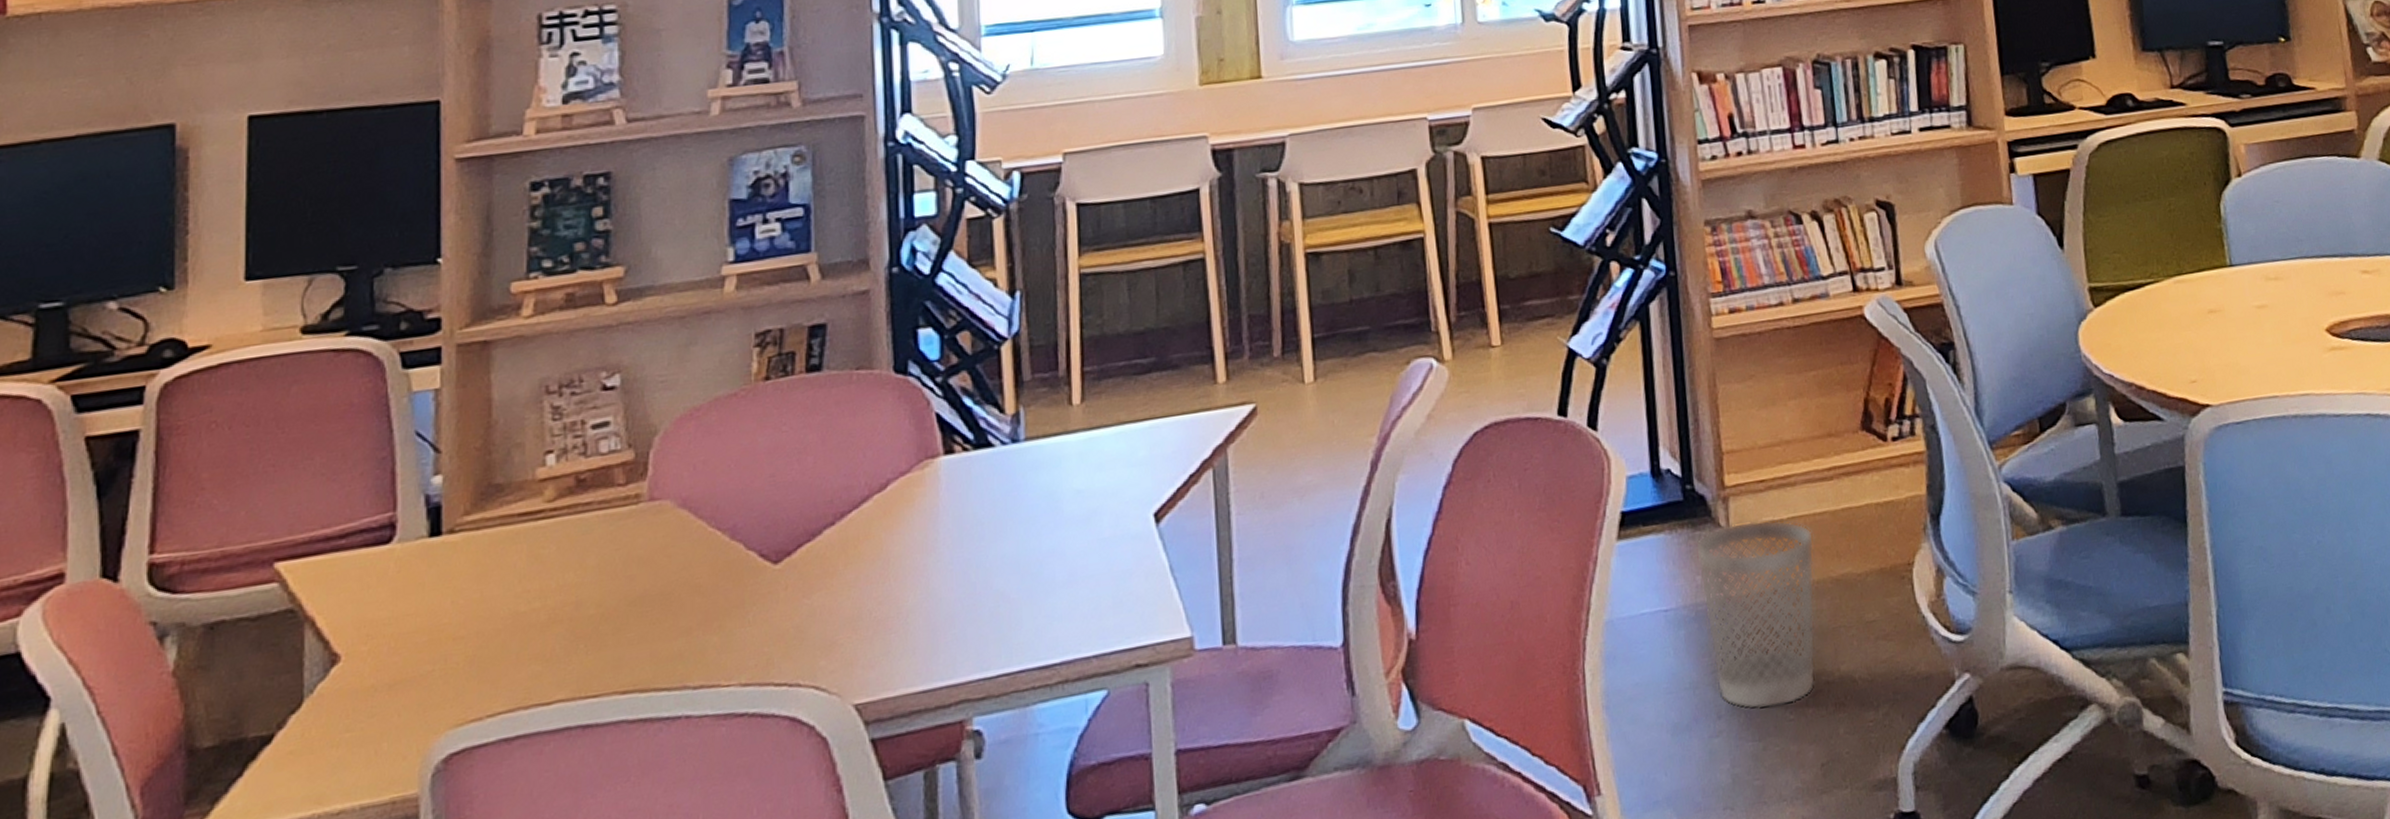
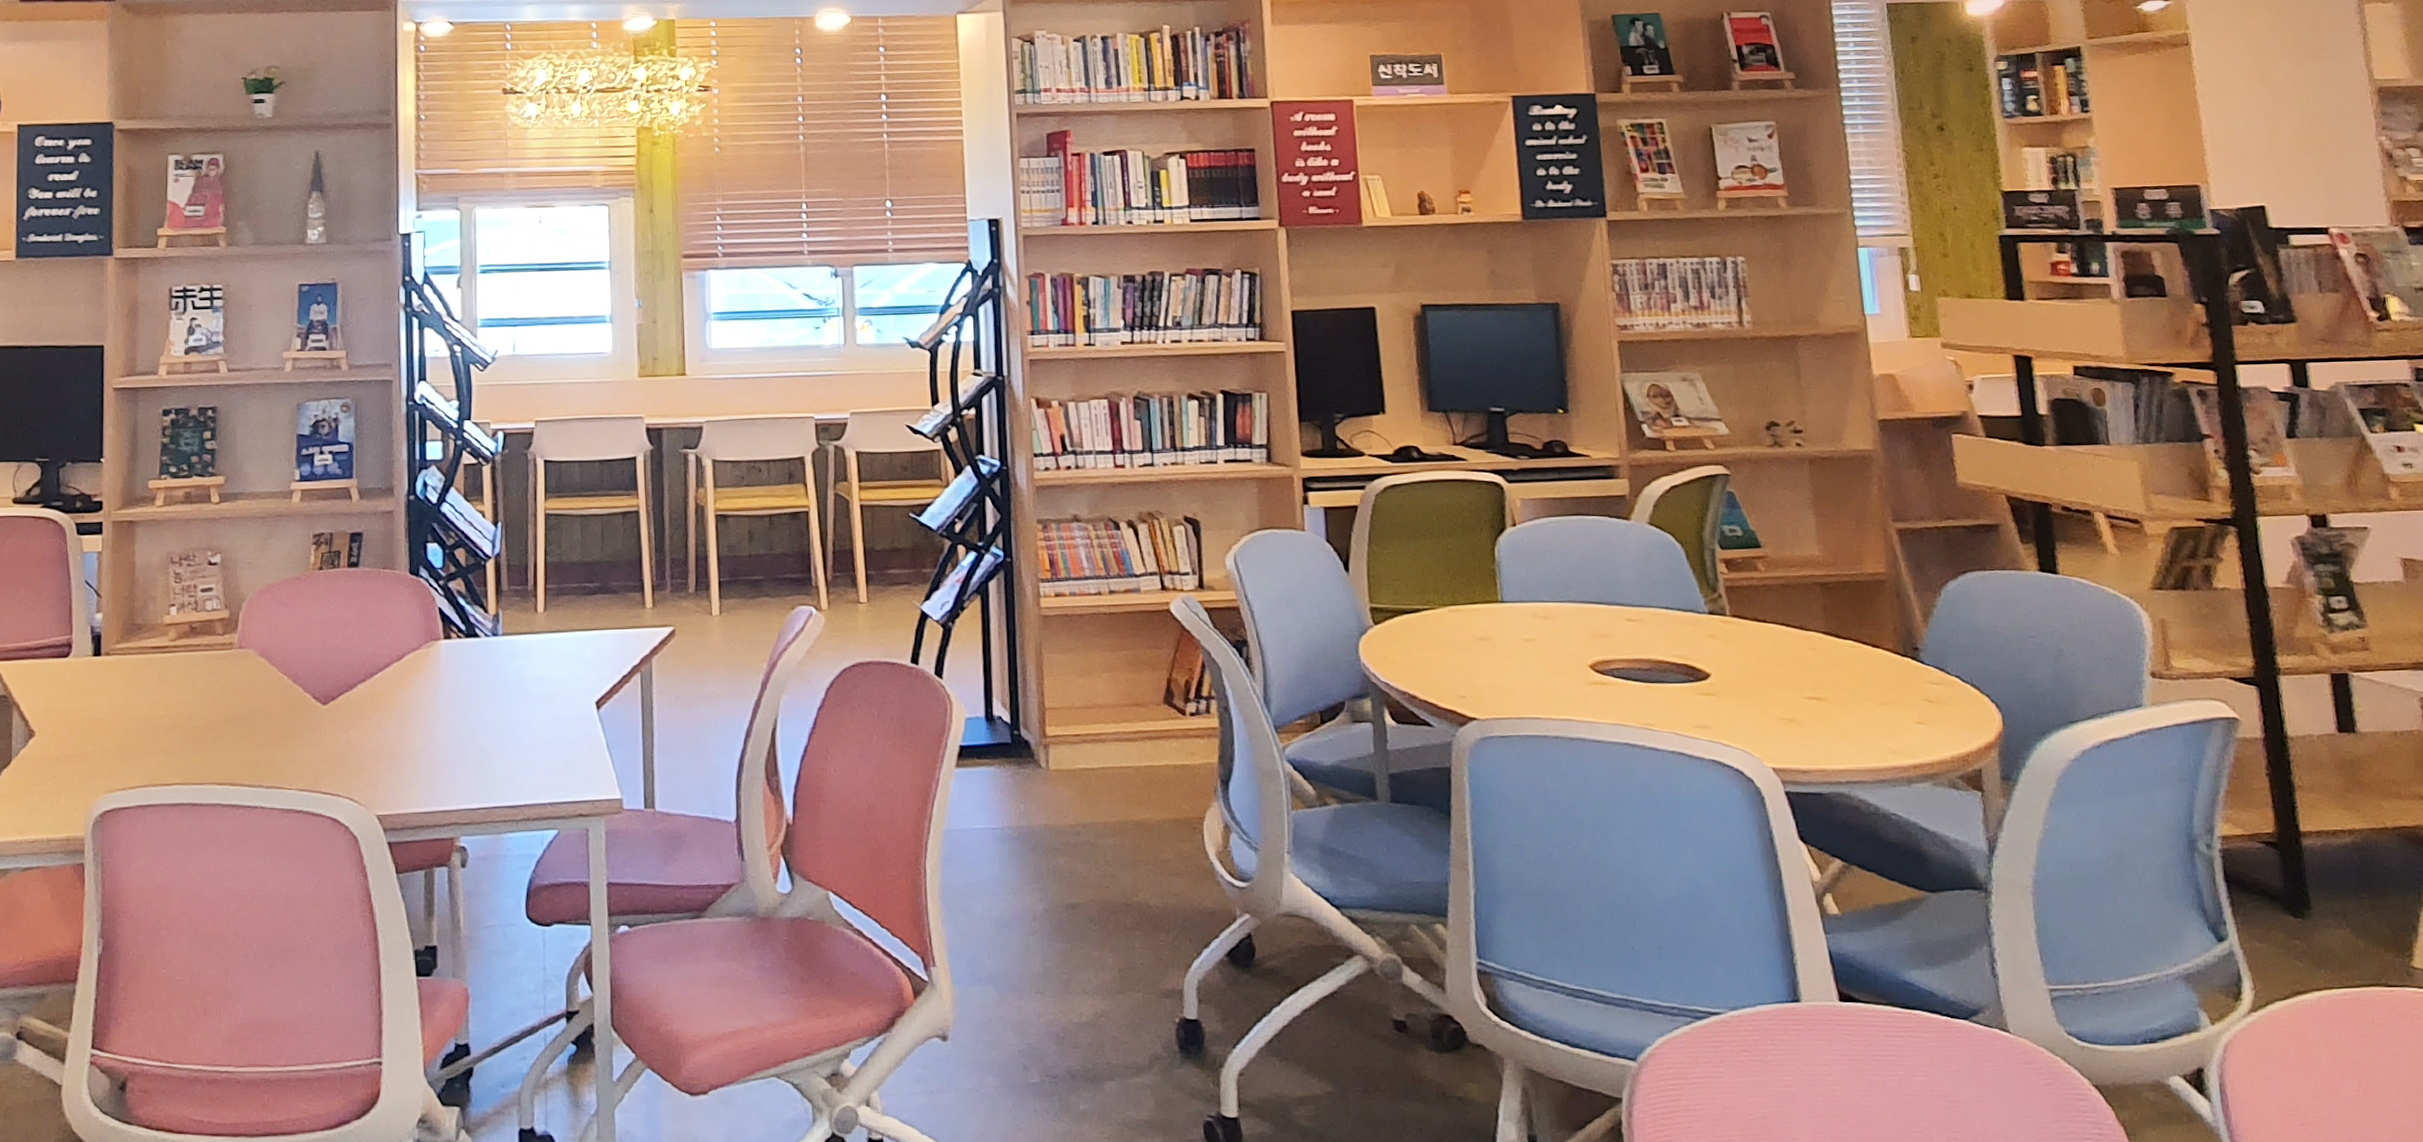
wastebasket: present [1695,519,1817,711] -> none [1019,766,1120,919]

